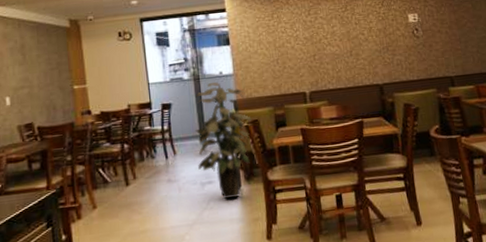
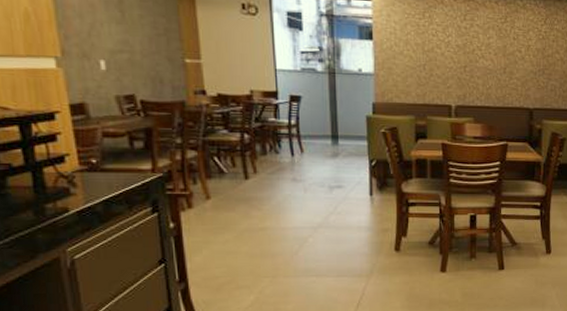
indoor plant: present [195,81,252,199] -> none [326,79,390,205]

